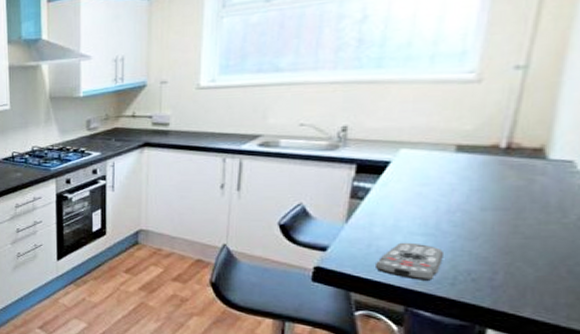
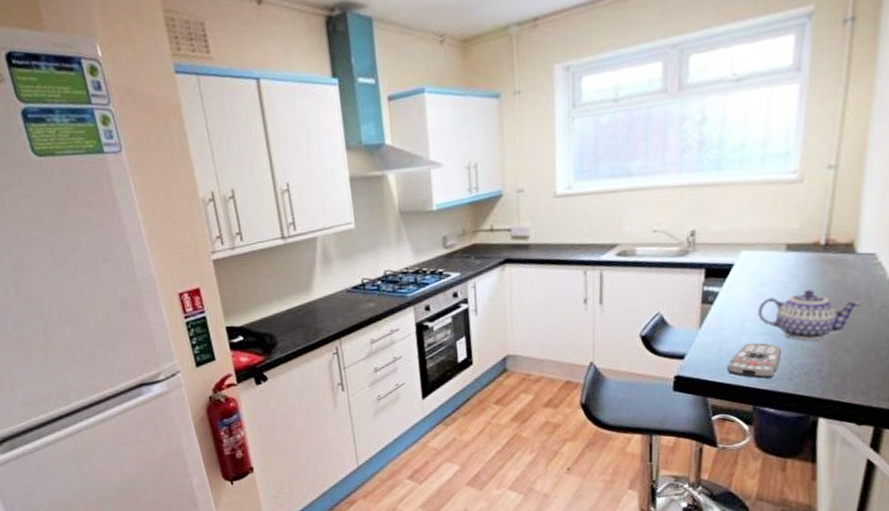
teapot: none [416,194,552,246] -> present [758,289,862,341]

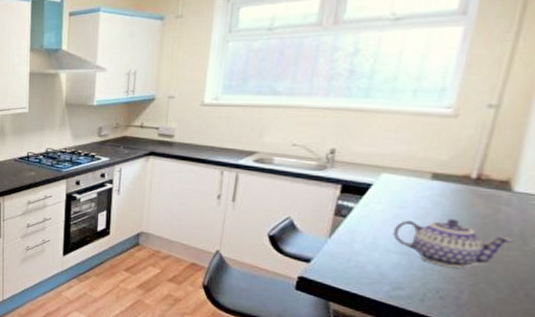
remote control: present [726,342,782,379] -> none [352,259,417,296]

